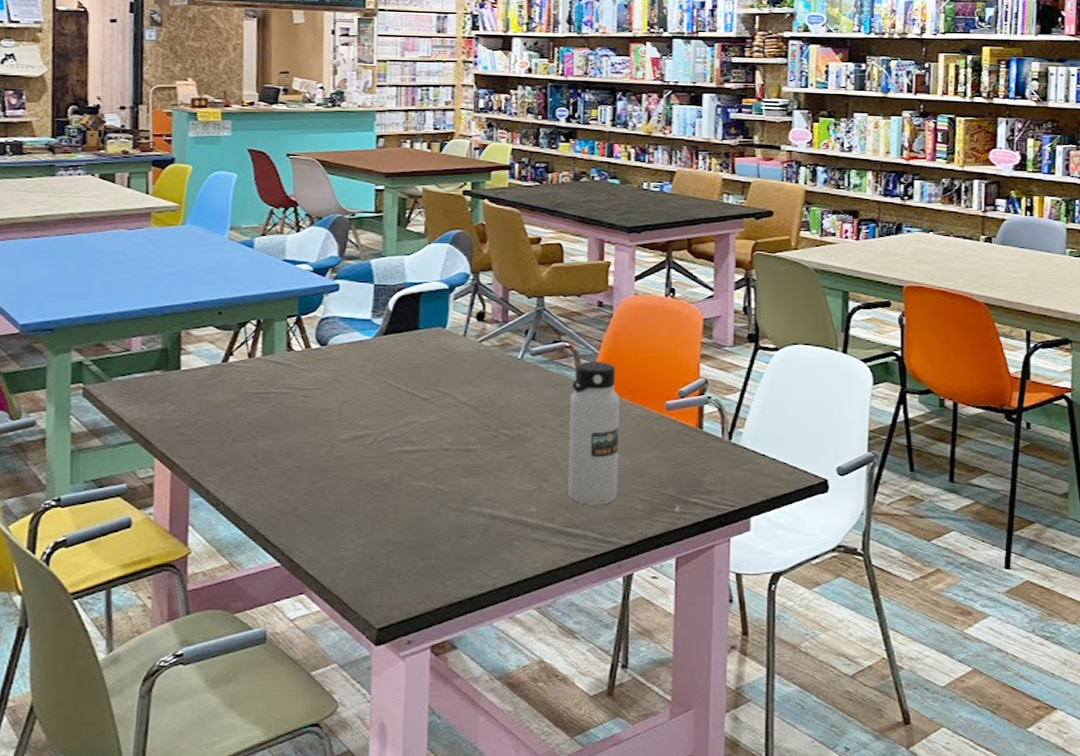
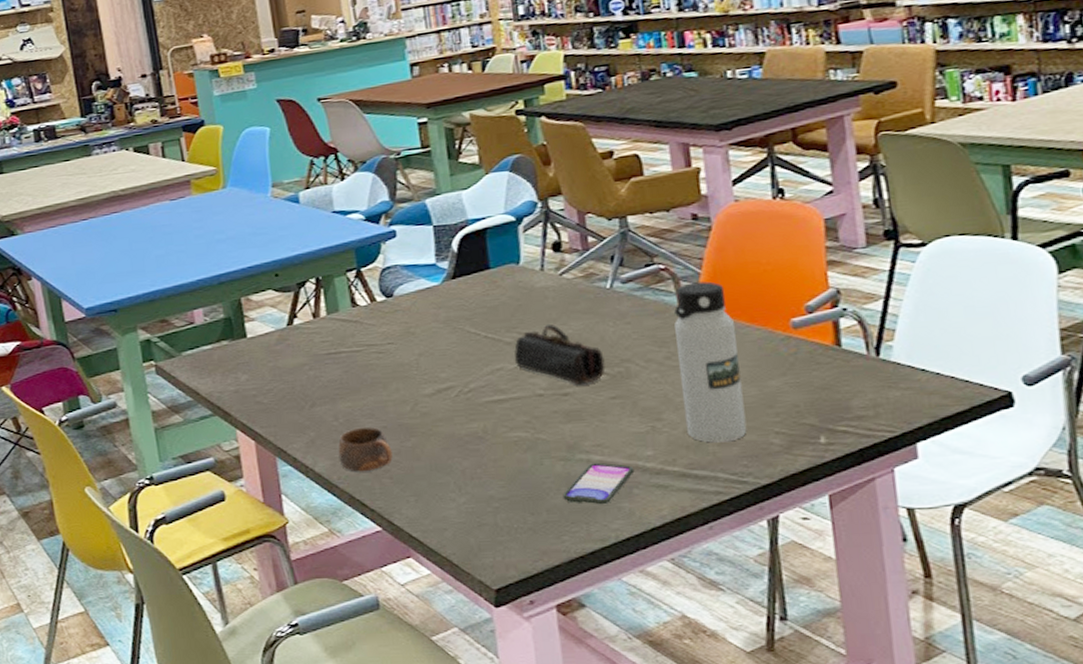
cup: none [250,465,303,509] -> present [338,426,393,472]
pencil case: none [428,385,507,444] -> present [514,323,606,386]
smartphone: none [452,515,518,555] -> present [562,462,635,505]

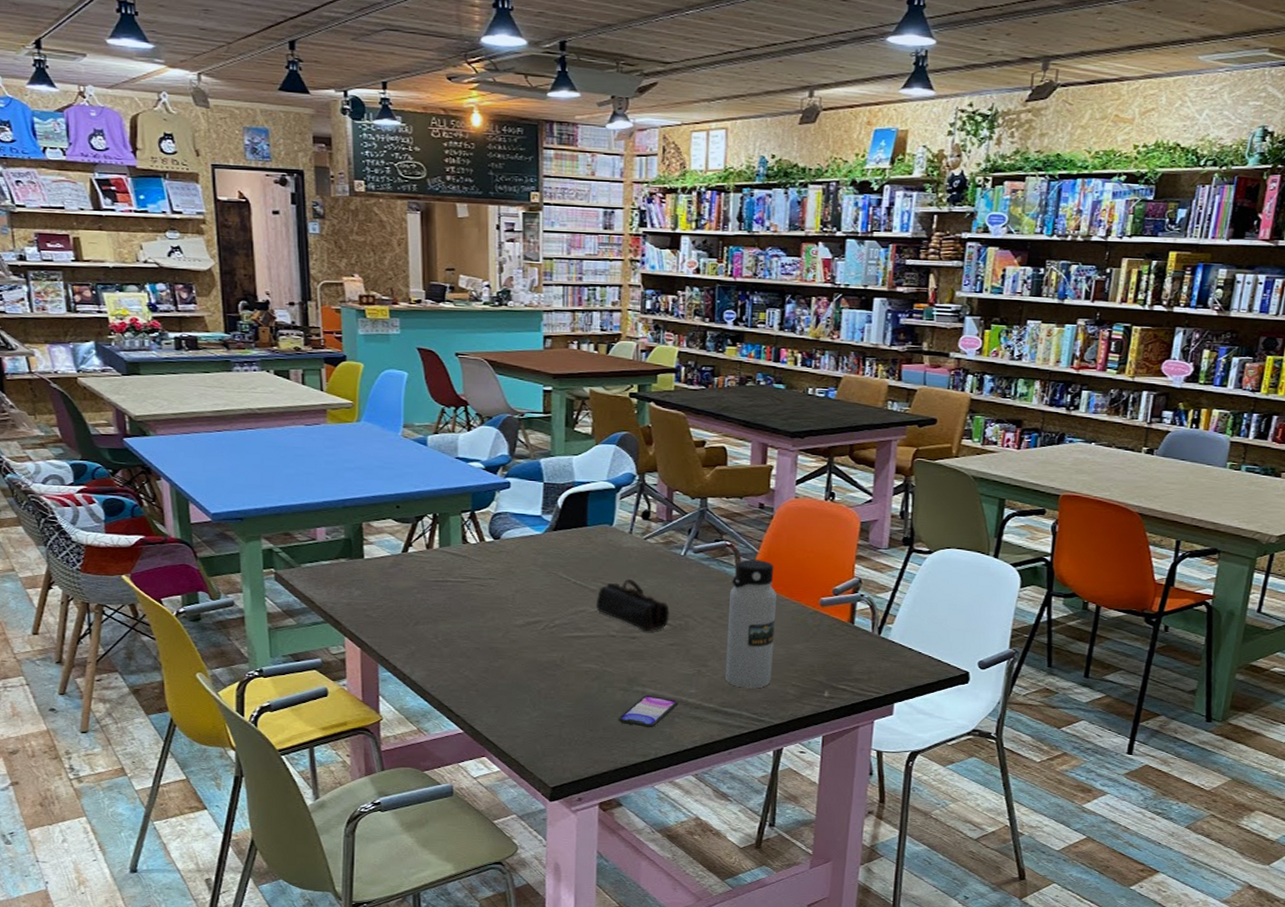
cup: present [338,426,393,472] -> none [434,646,481,684]

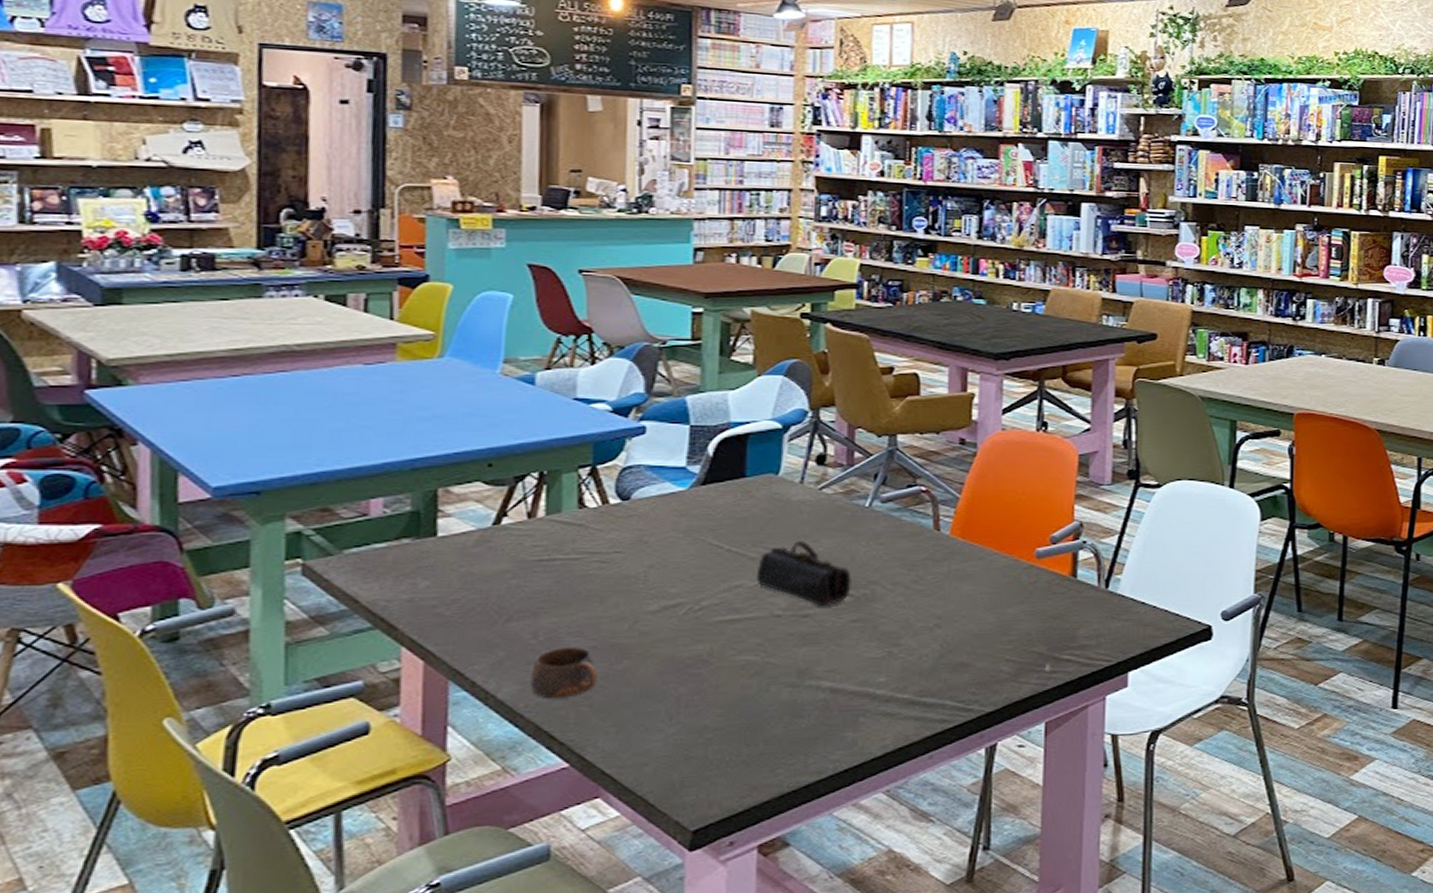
cup: none [434,646,481,684] -> present [530,646,598,699]
smartphone: present [618,694,679,728] -> none [784,689,864,735]
water bottle: present [724,559,777,689] -> none [922,506,983,670]

